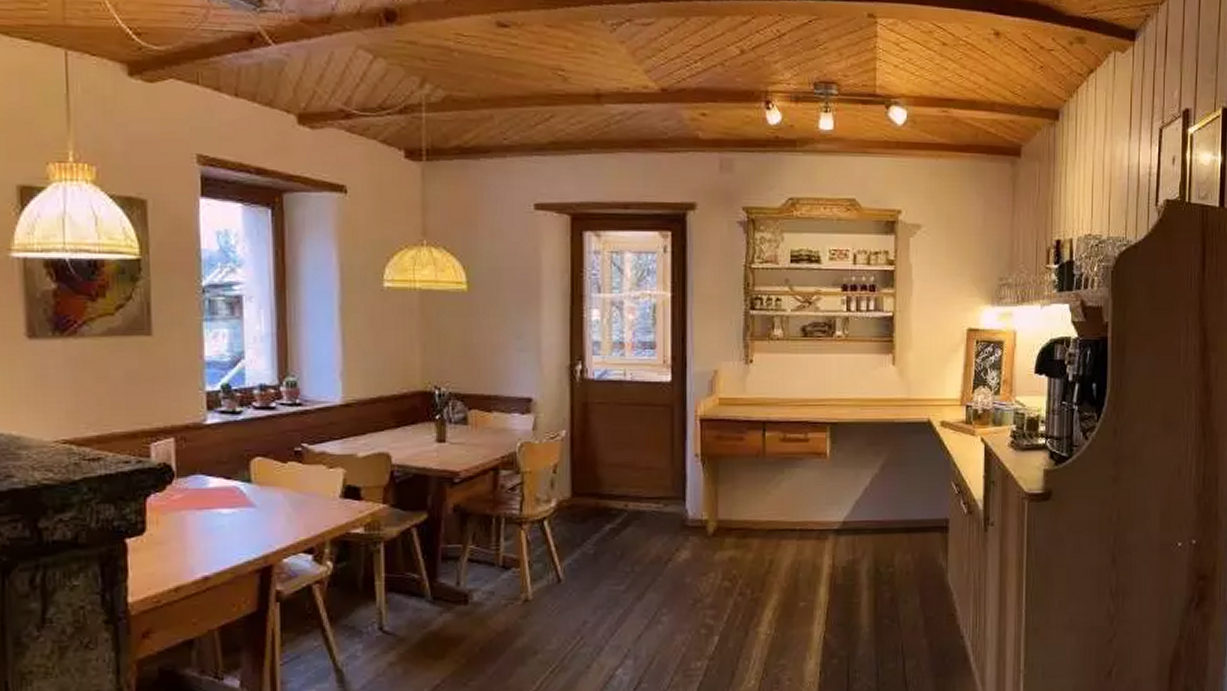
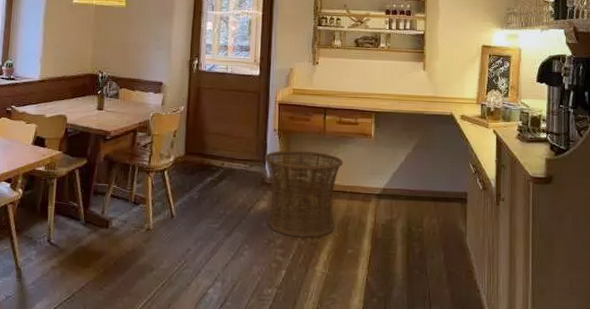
basket: none [683,480,791,593] -> present [264,150,344,238]

